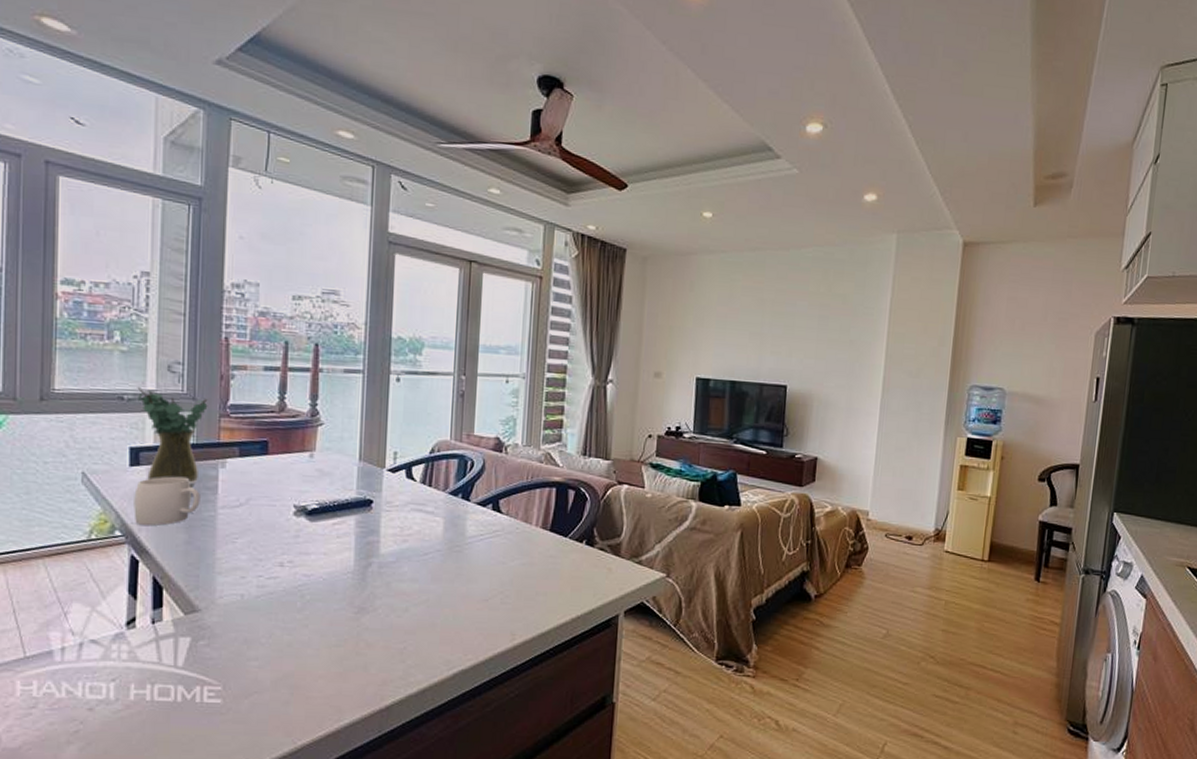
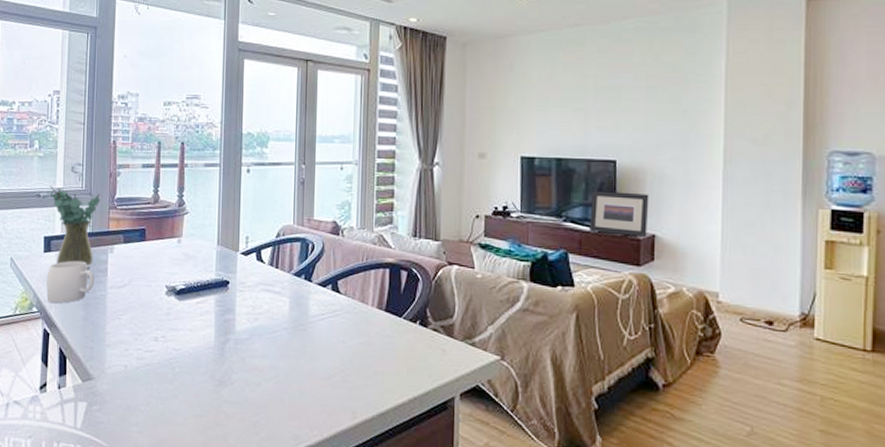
picture frame: none [758,414,815,459] -> present [589,191,649,237]

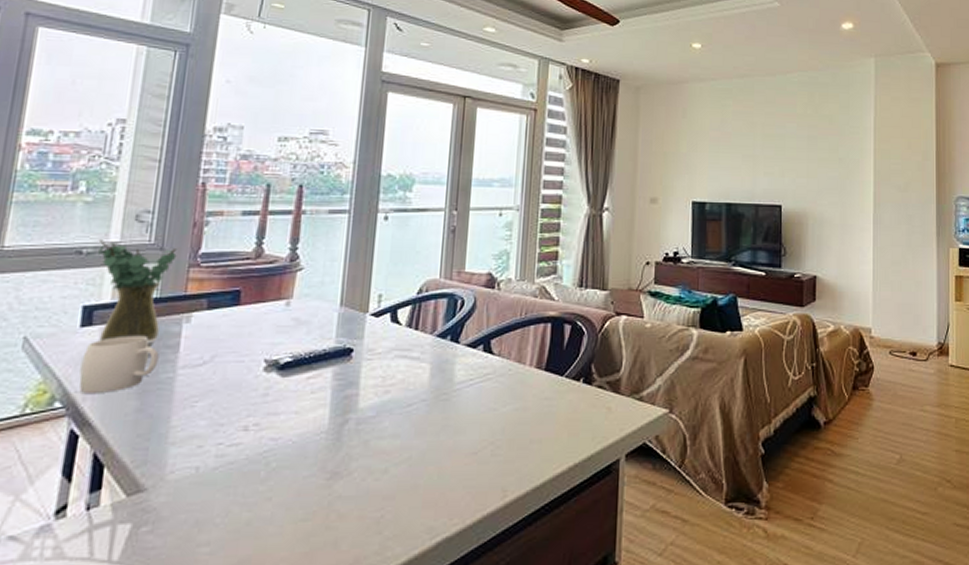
picture frame: present [589,191,649,237] -> none [757,235,811,278]

